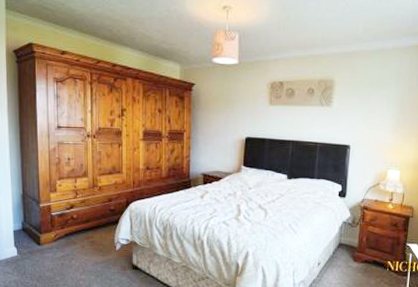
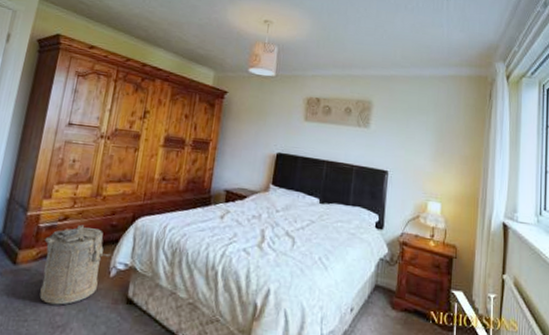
laundry hamper: none [58,211,114,273] -> present [39,224,111,305]

